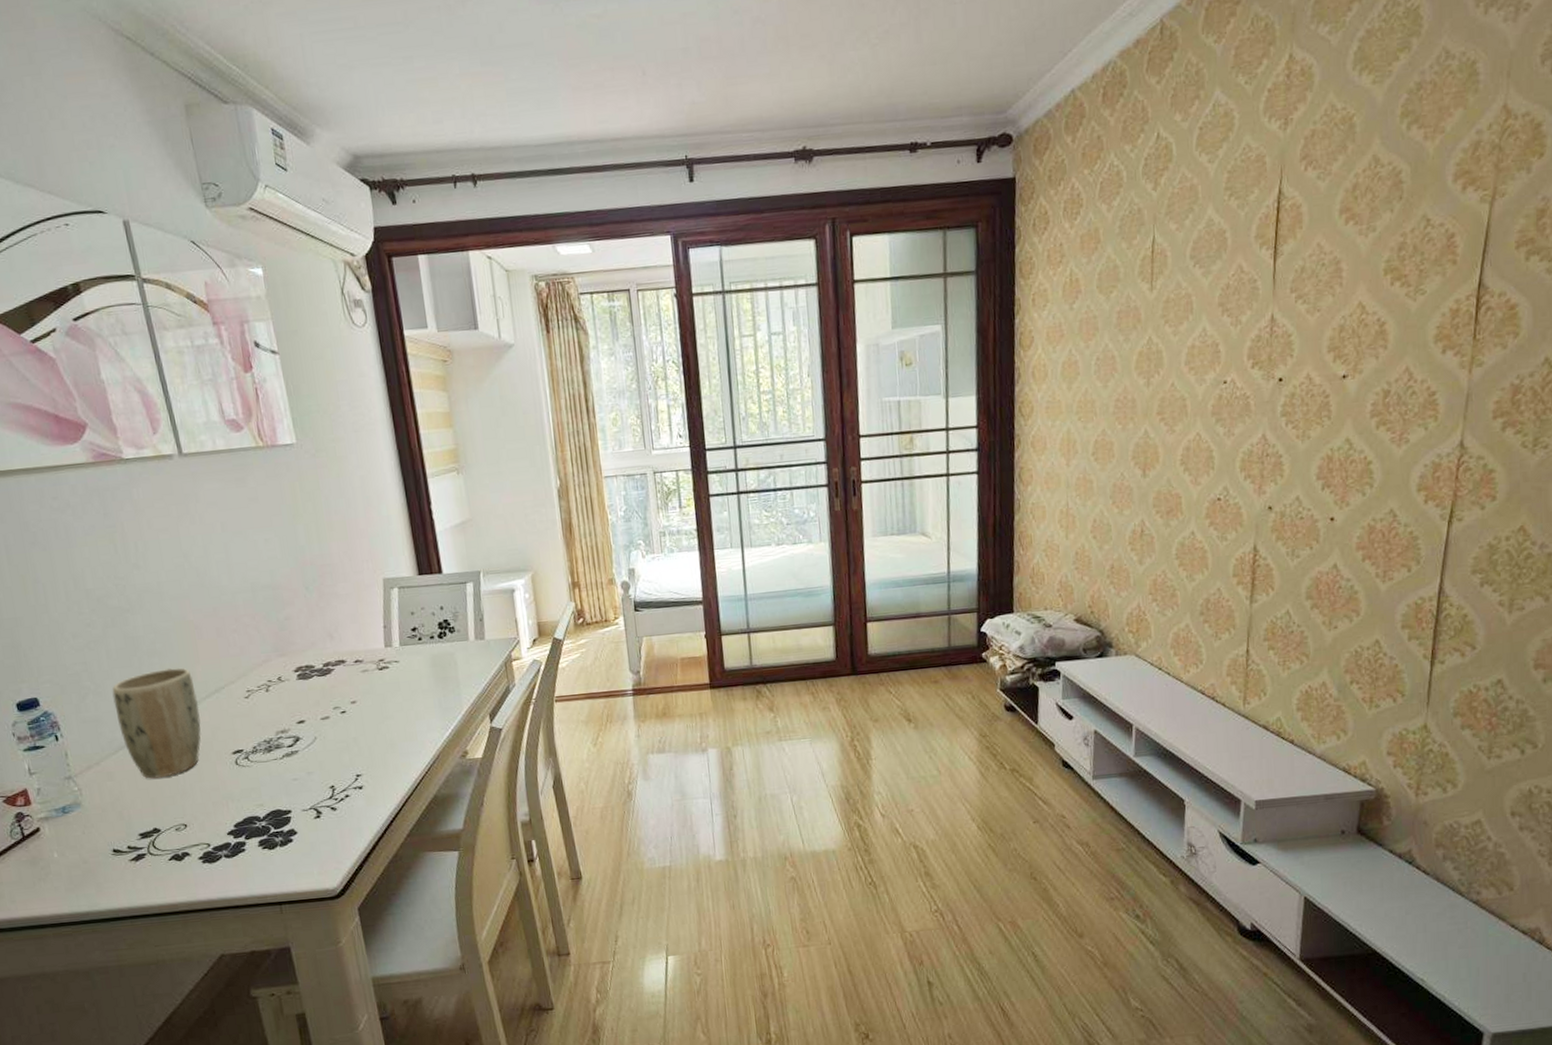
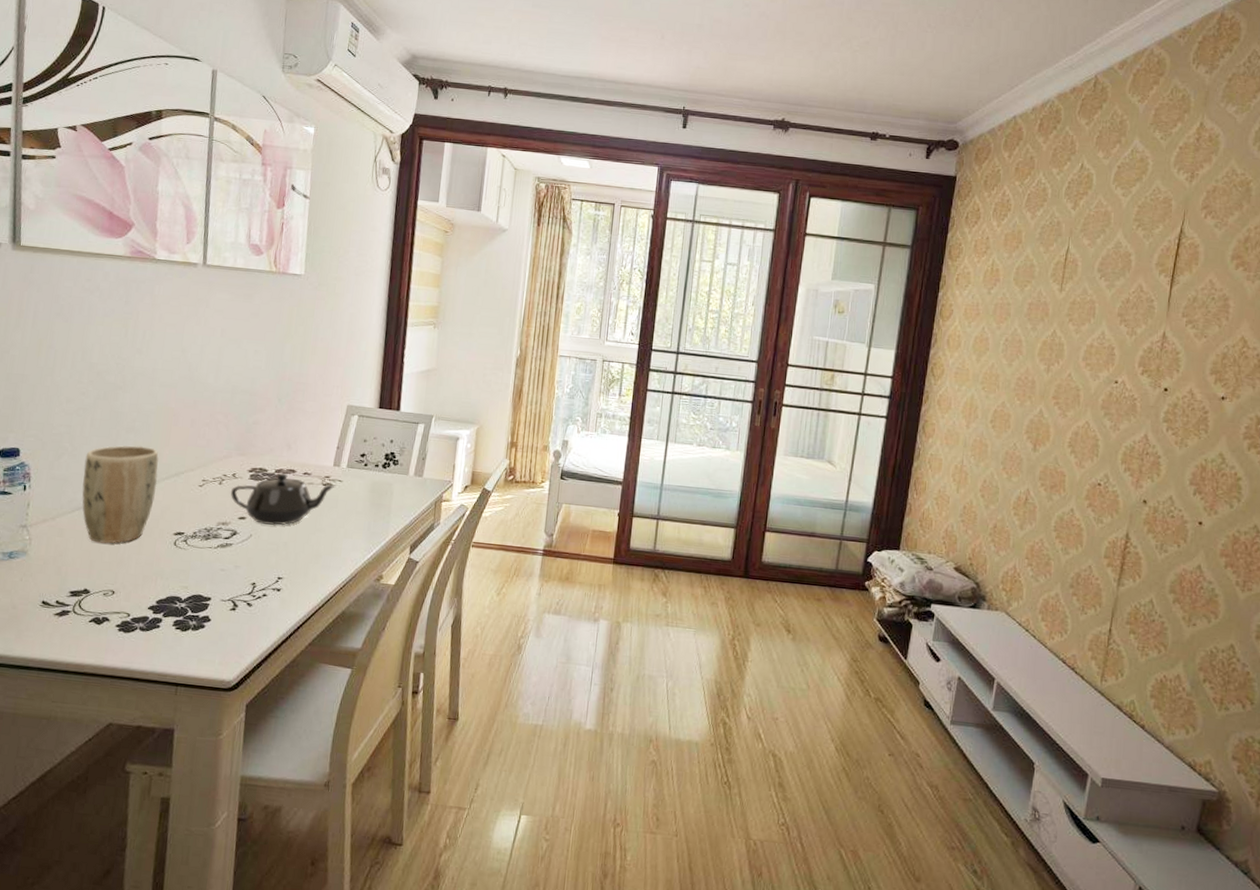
teapot: none [280,665,394,724] -> present [230,472,337,526]

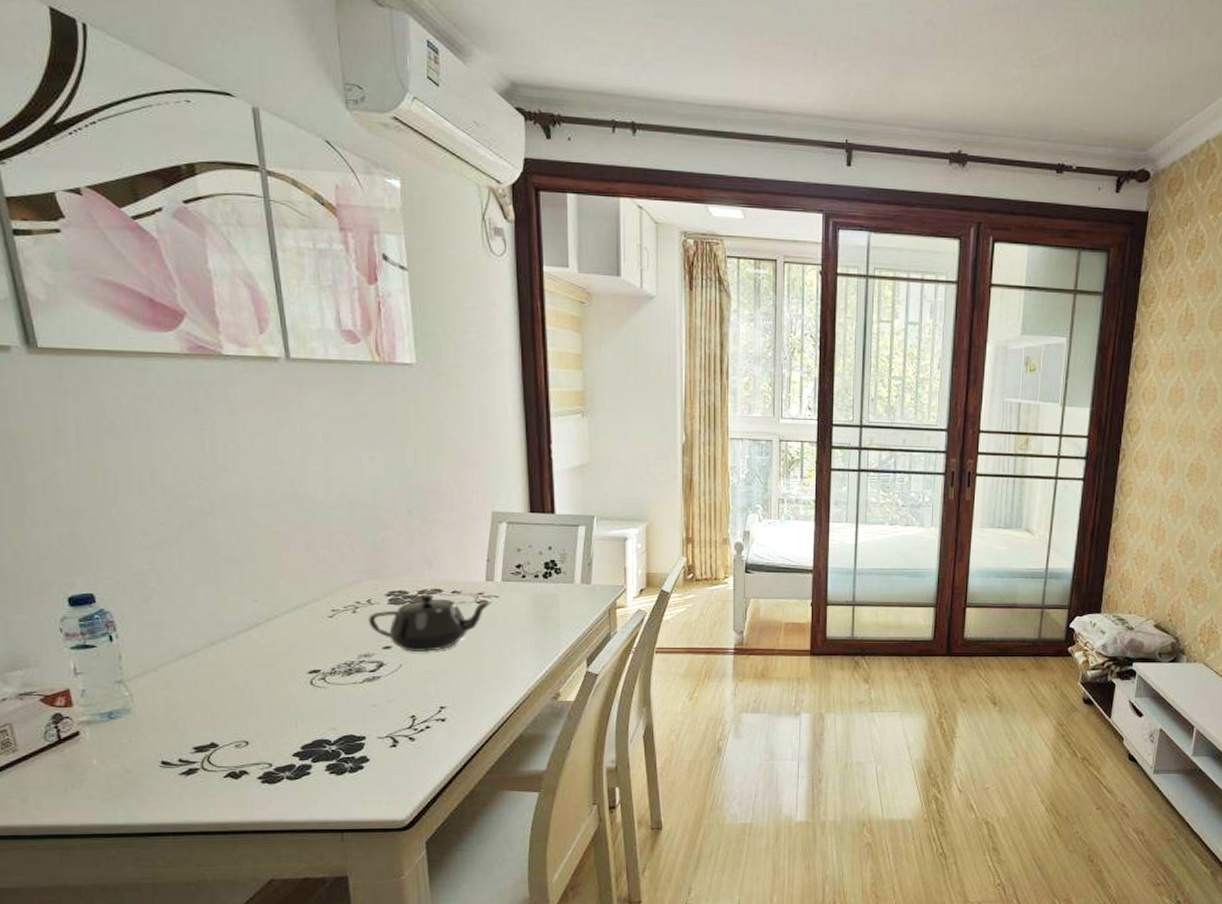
plant pot: present [82,445,159,544] -> none [180,577,277,691]

